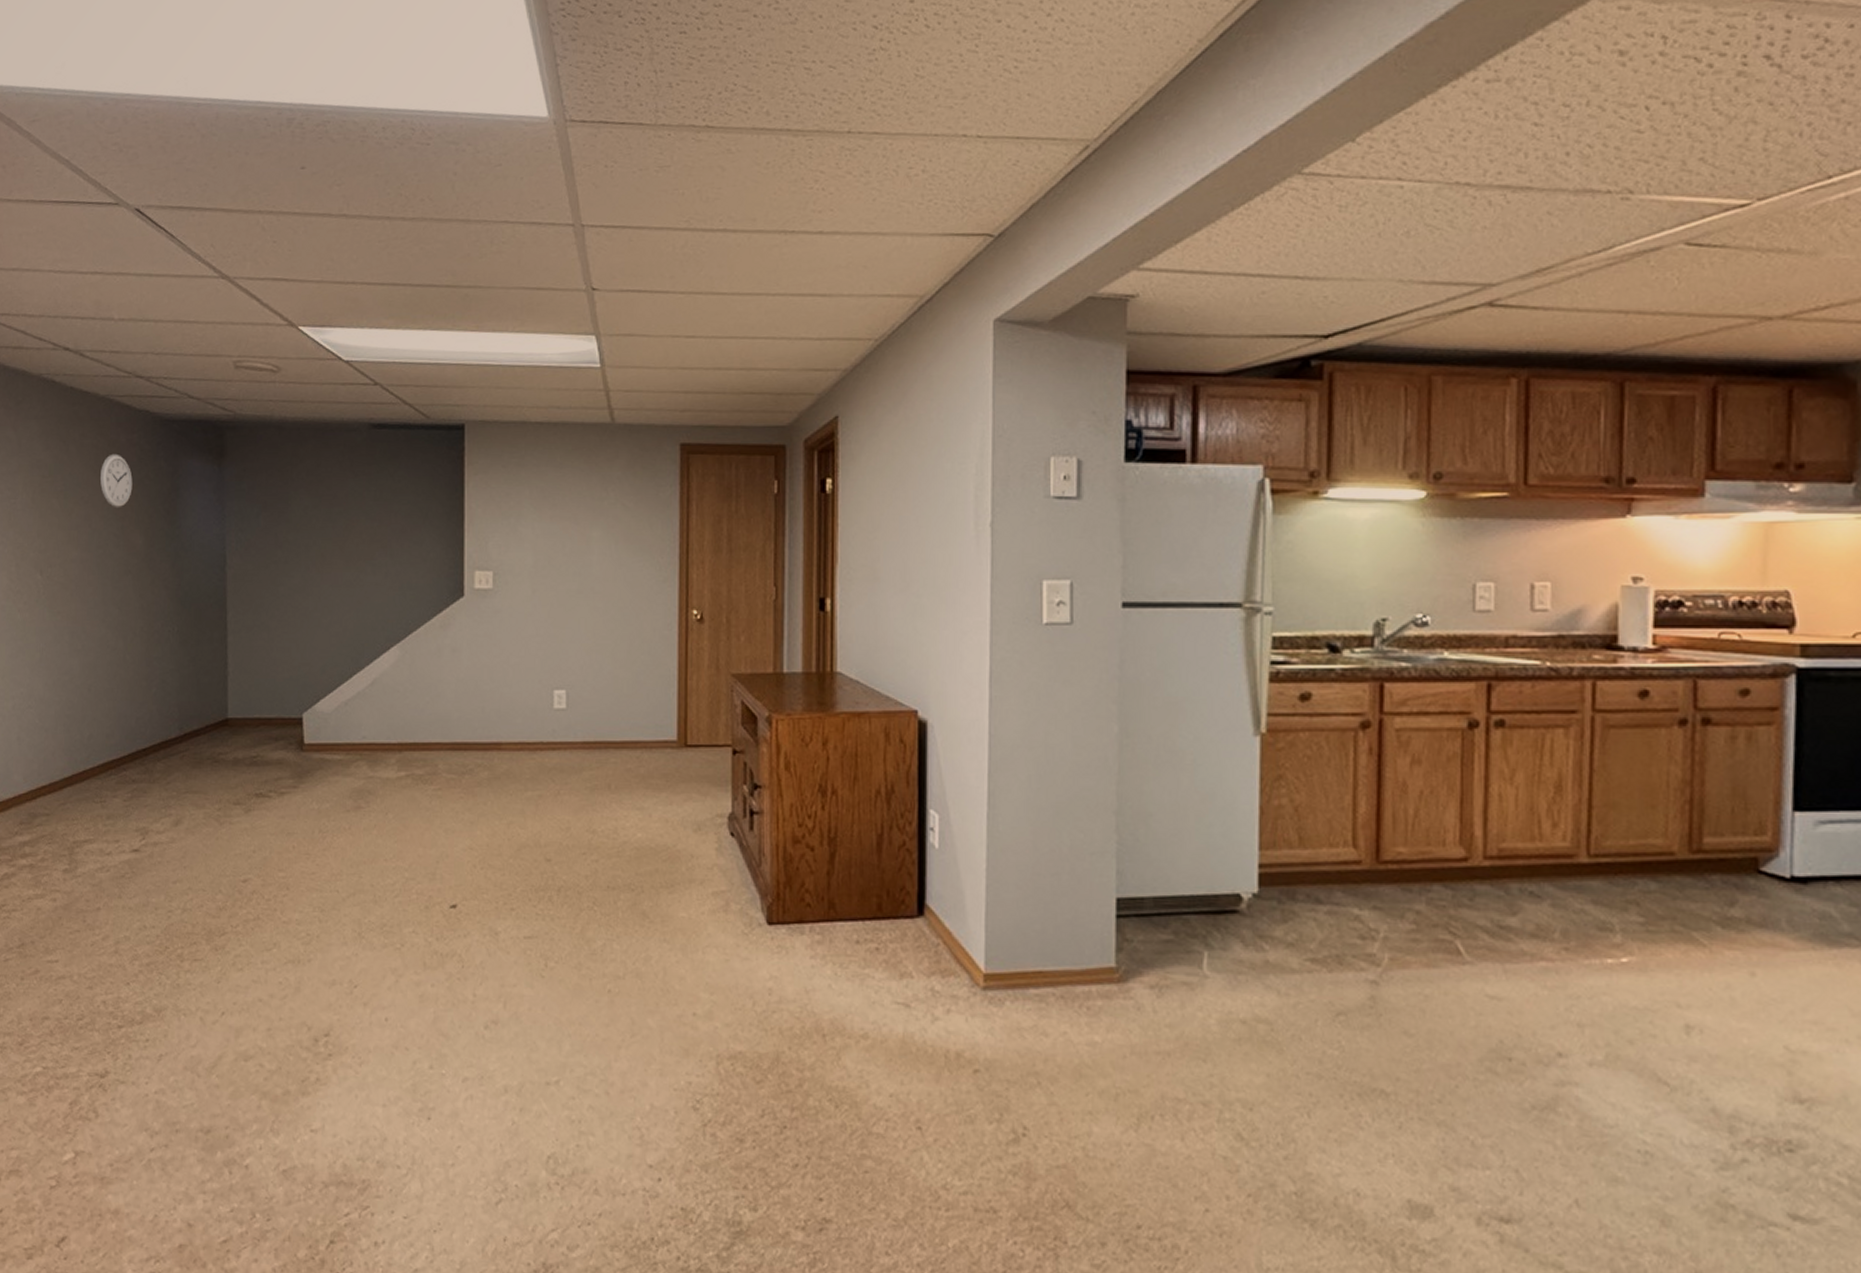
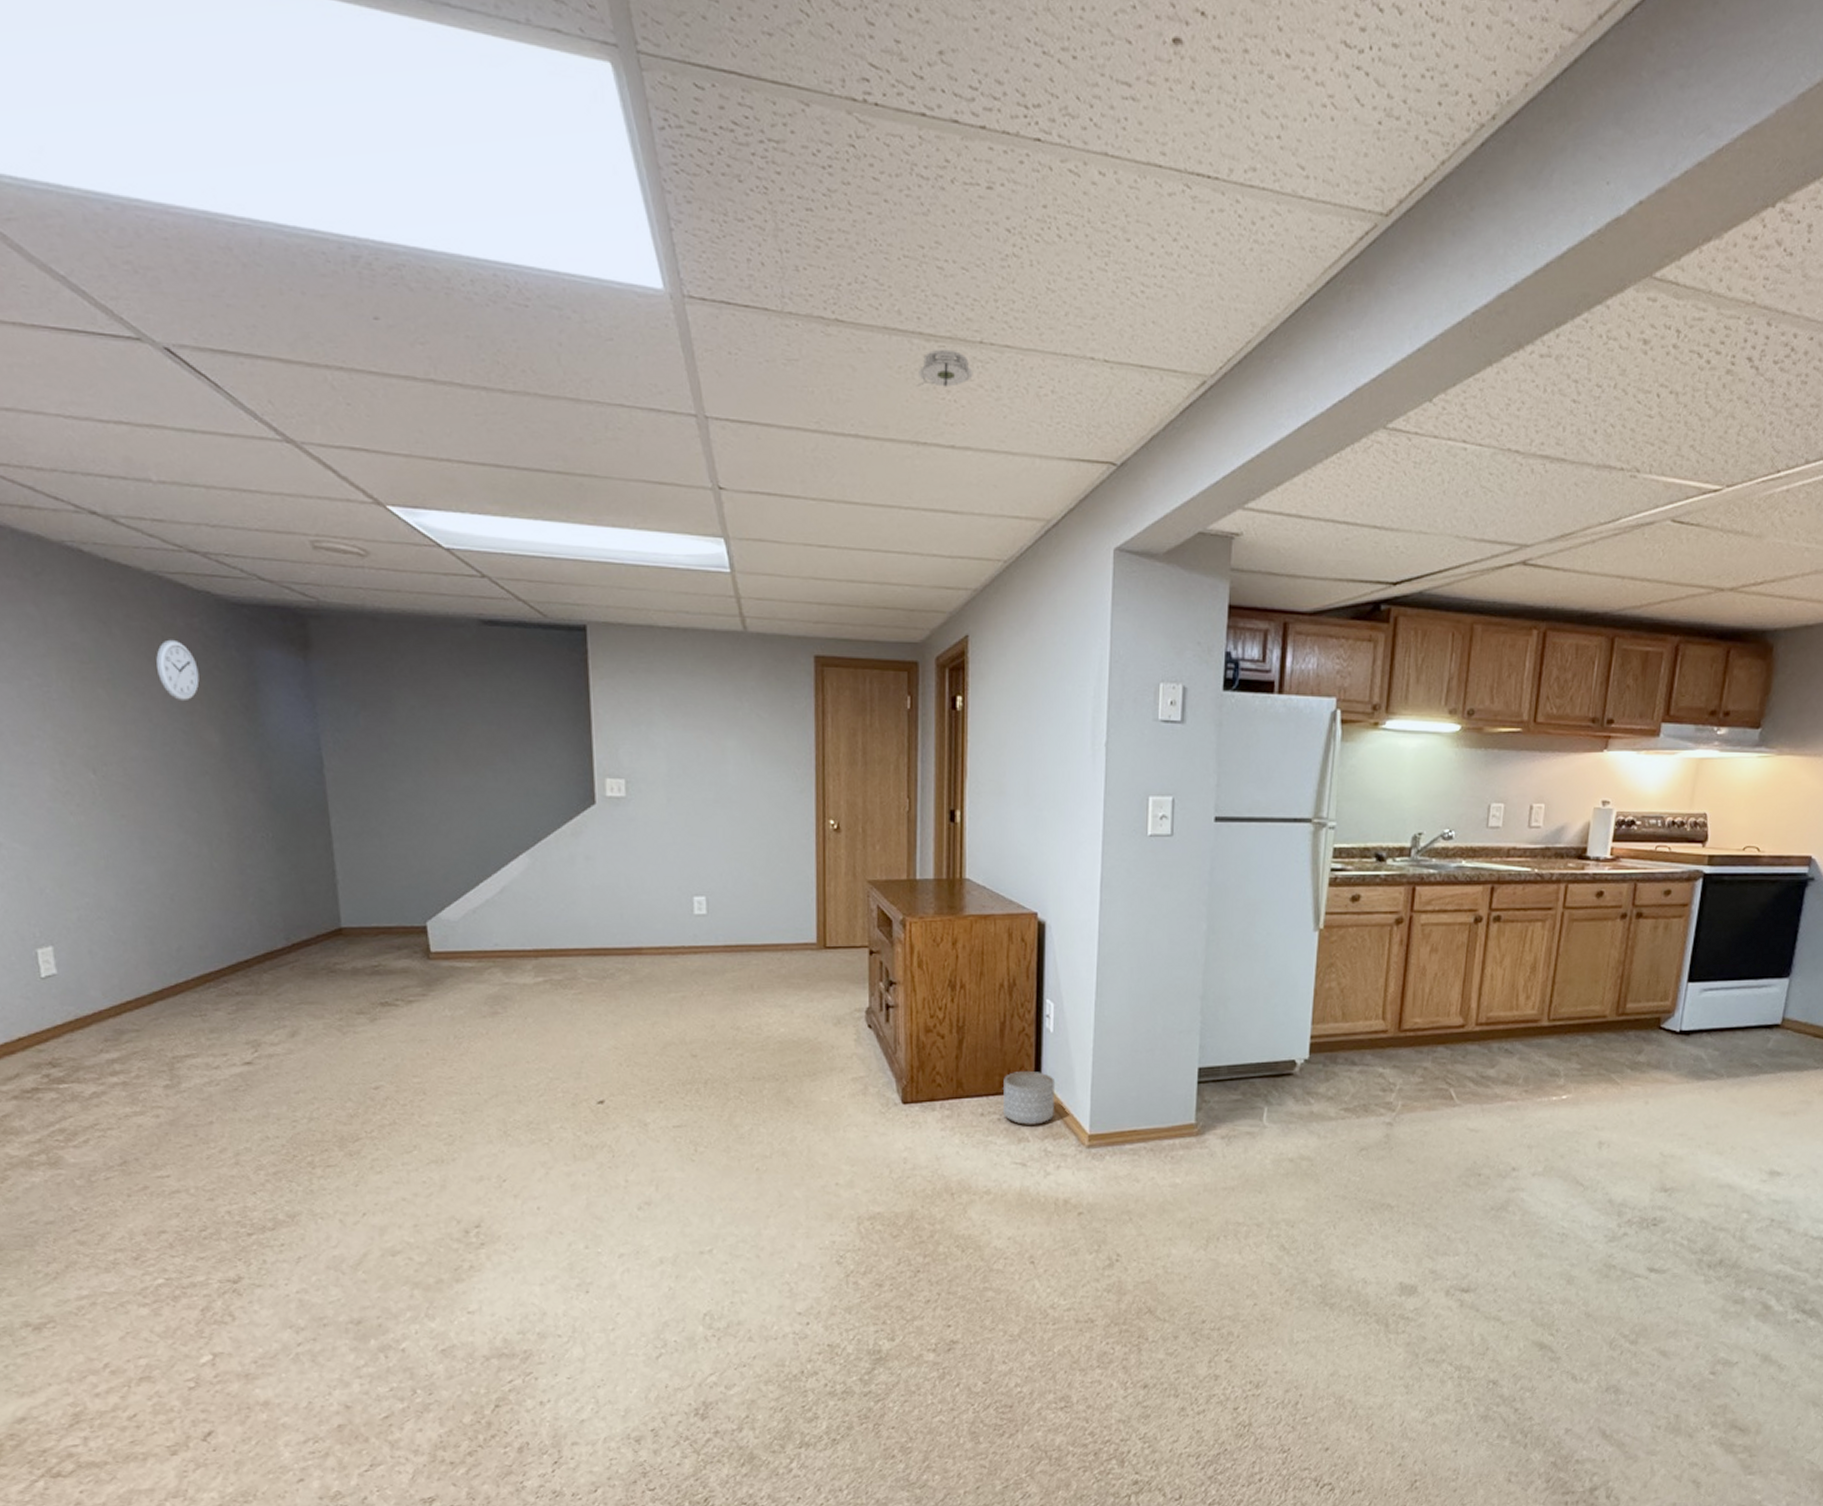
smoke detector: none [784,141,841,179] -> present [916,349,973,387]
planter: none [880,893,943,958] -> present [1002,1072,1056,1125]

